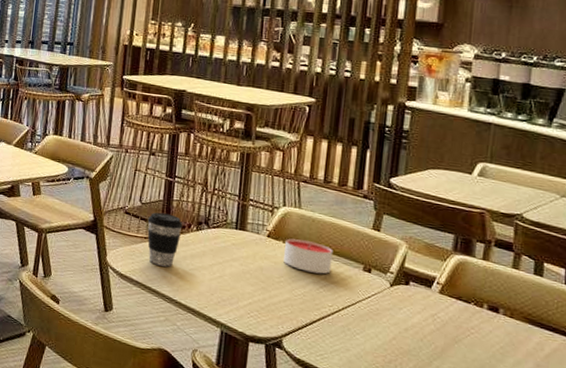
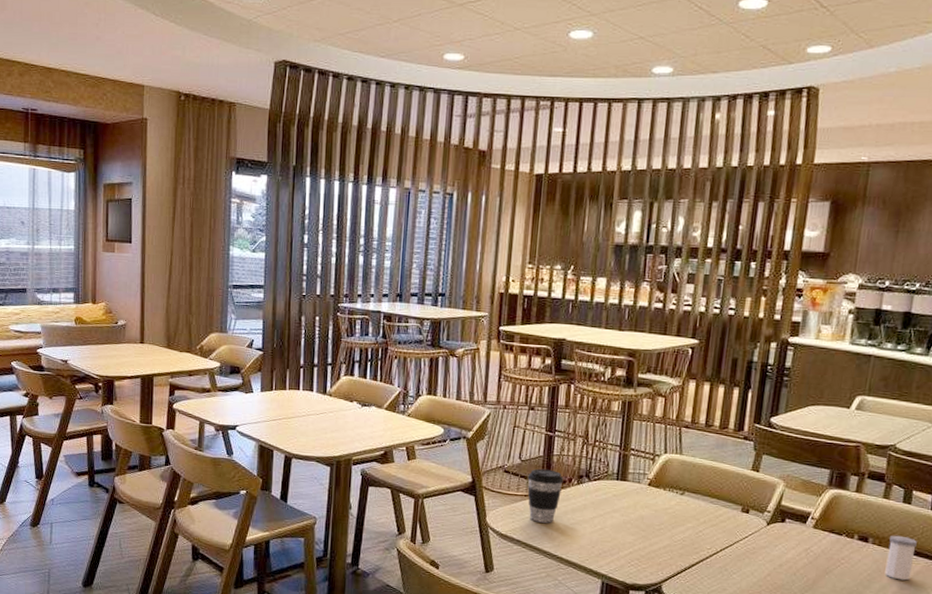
candle: present [284,238,333,274] -> none [664,485,713,518]
salt shaker: none [519,308,552,358] -> present [885,535,917,581]

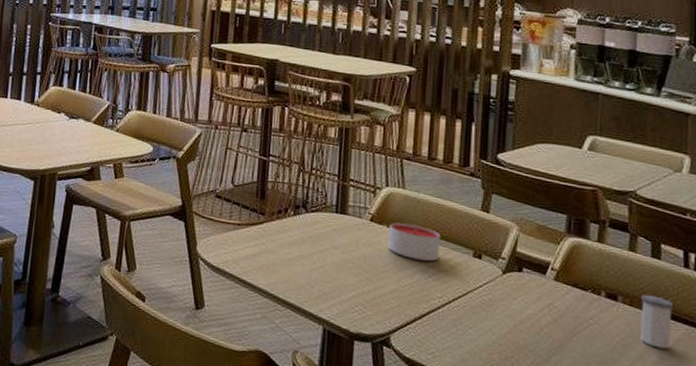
coffee cup: present [527,468,564,523] -> none [240,195,279,257]
candle: none [664,485,713,518] -> present [388,222,441,262]

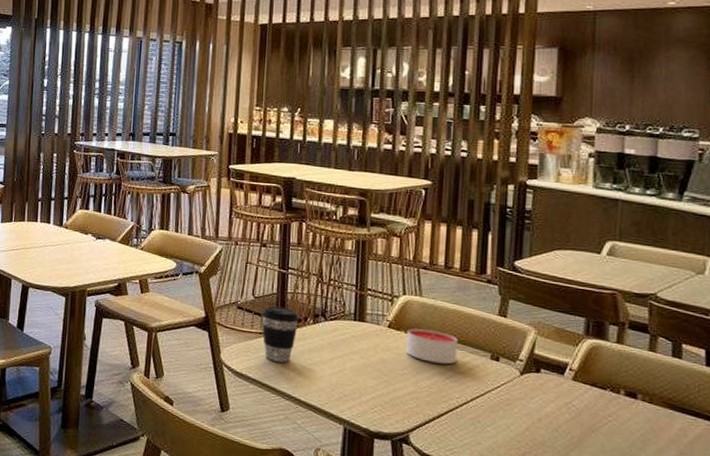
coffee cup: none [240,195,279,257] -> present [261,306,299,363]
salt shaker: present [640,294,673,349] -> none [660,392,694,444]

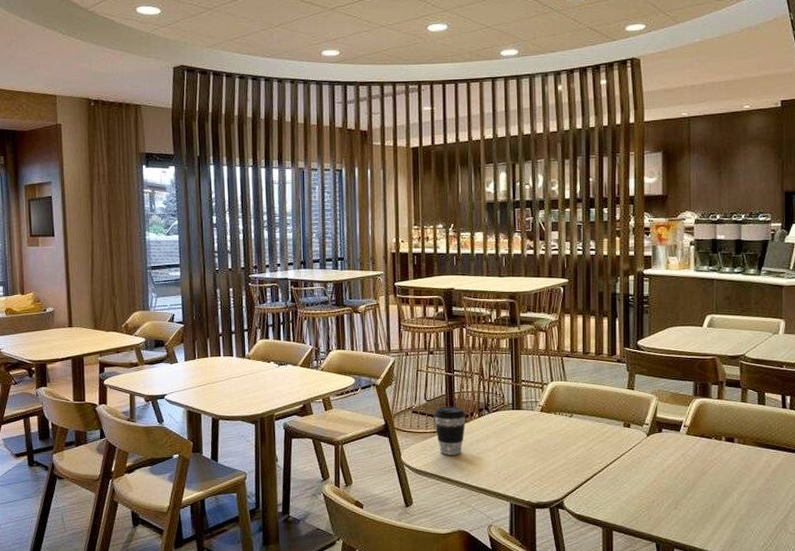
candle: present [406,328,458,365] -> none [557,409,597,437]

